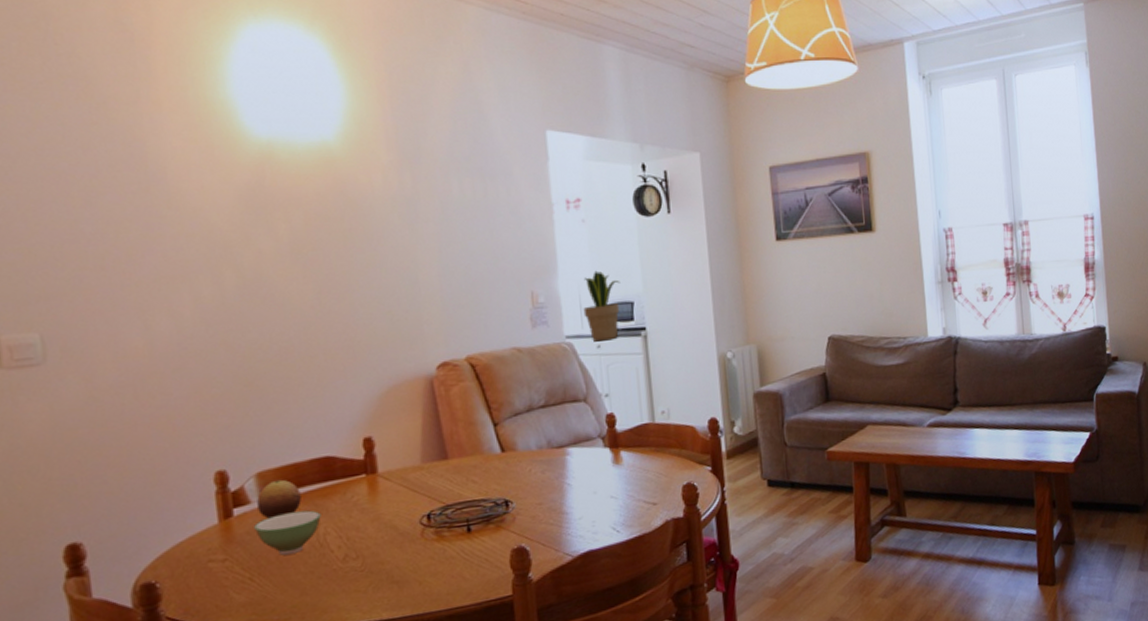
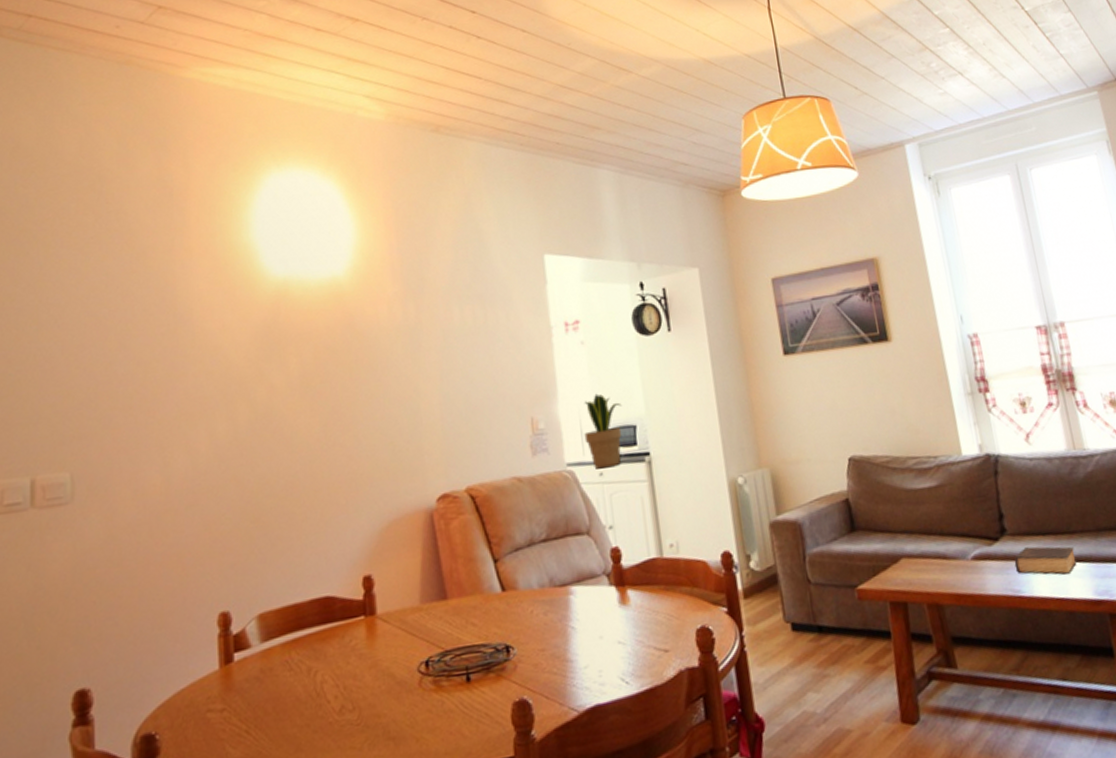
bowl: present [254,510,321,556] -> none [253,655,319,707]
fruit: present [257,479,302,519] -> none [257,621,300,665]
book: none [962,416,1014,441] -> present [1014,546,1077,576]

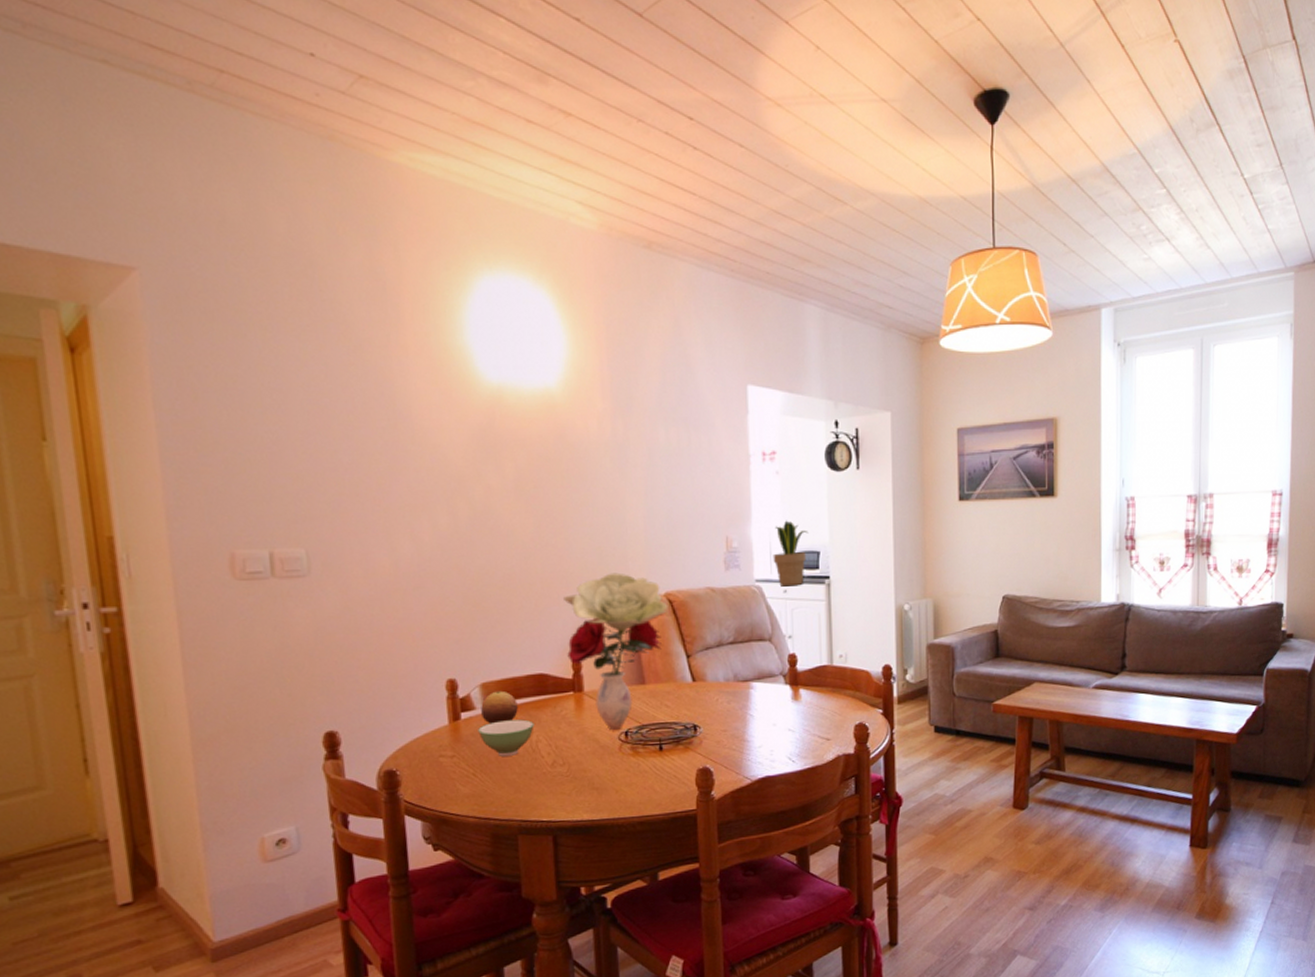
bowl: none [253,655,319,707] -> present [478,719,534,758]
fruit: none [257,621,300,665] -> present [481,690,518,724]
flower bouquet: none [353,469,471,660] -> present [564,572,669,730]
book: present [1014,546,1077,576] -> none [1127,682,1179,707]

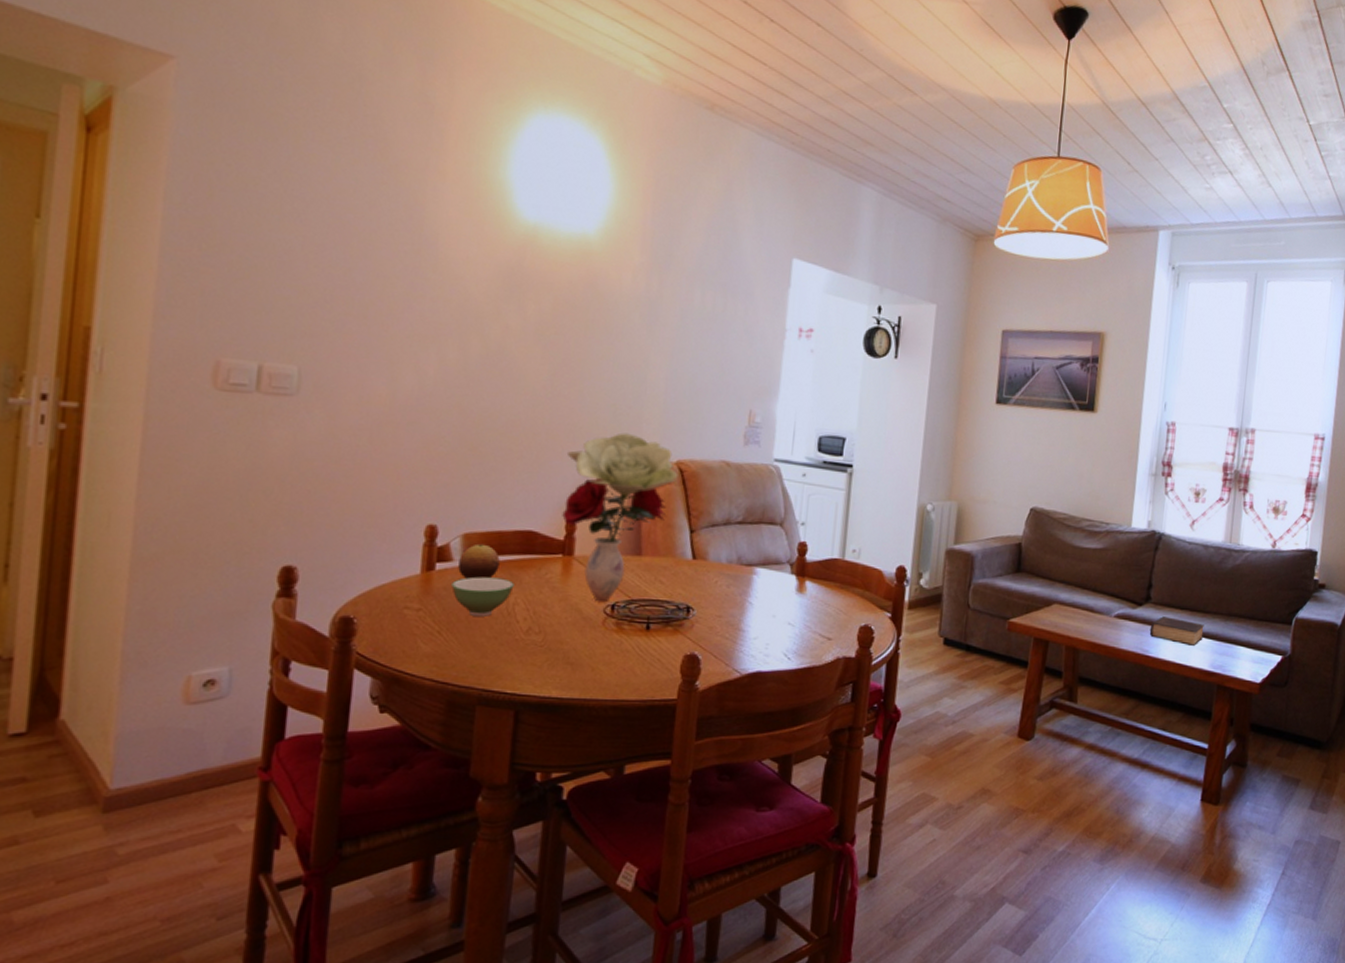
potted plant: present [773,520,809,587] -> none [795,401,837,471]
book: none [1127,682,1179,707] -> present [1149,616,1204,647]

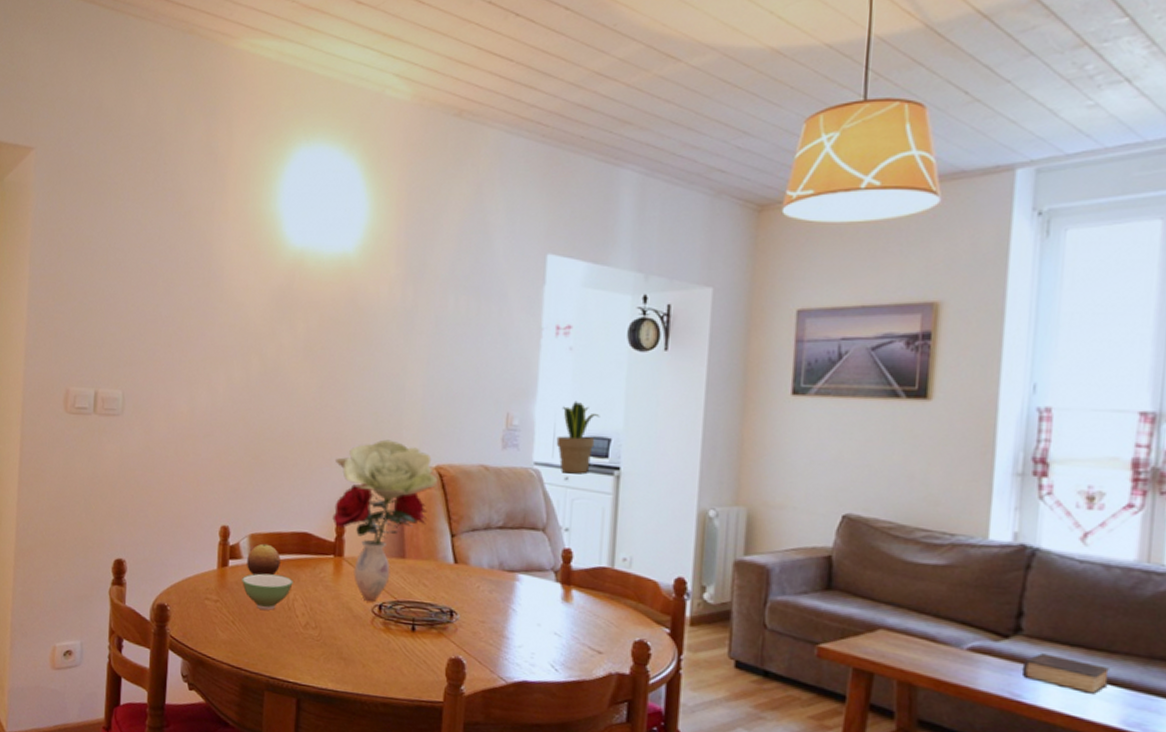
potted plant: none [795,401,837,471] -> present [556,401,600,475]

